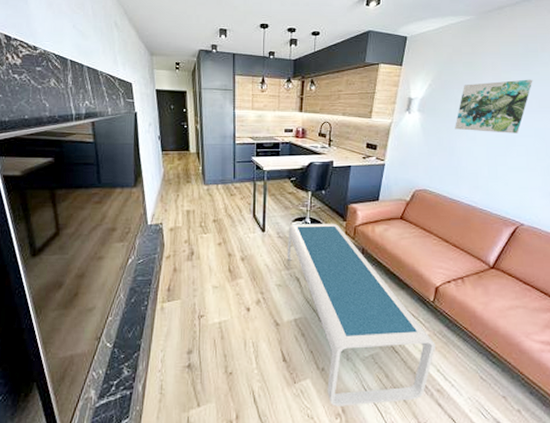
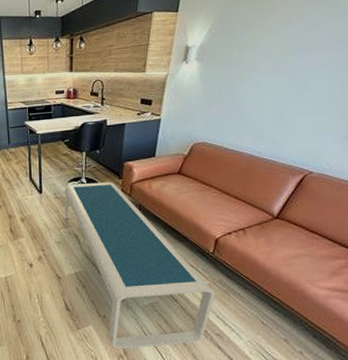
wall art: present [455,79,533,134] -> none [237,12,330,77]

